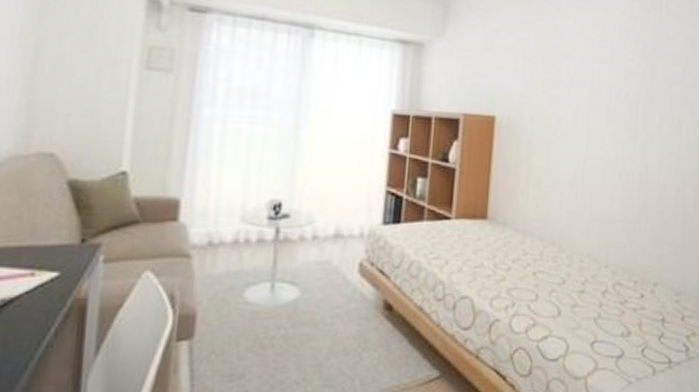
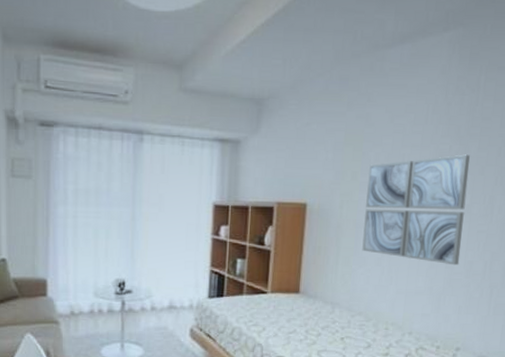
wall art: none [554,72,657,190] -> present [362,154,470,266]

